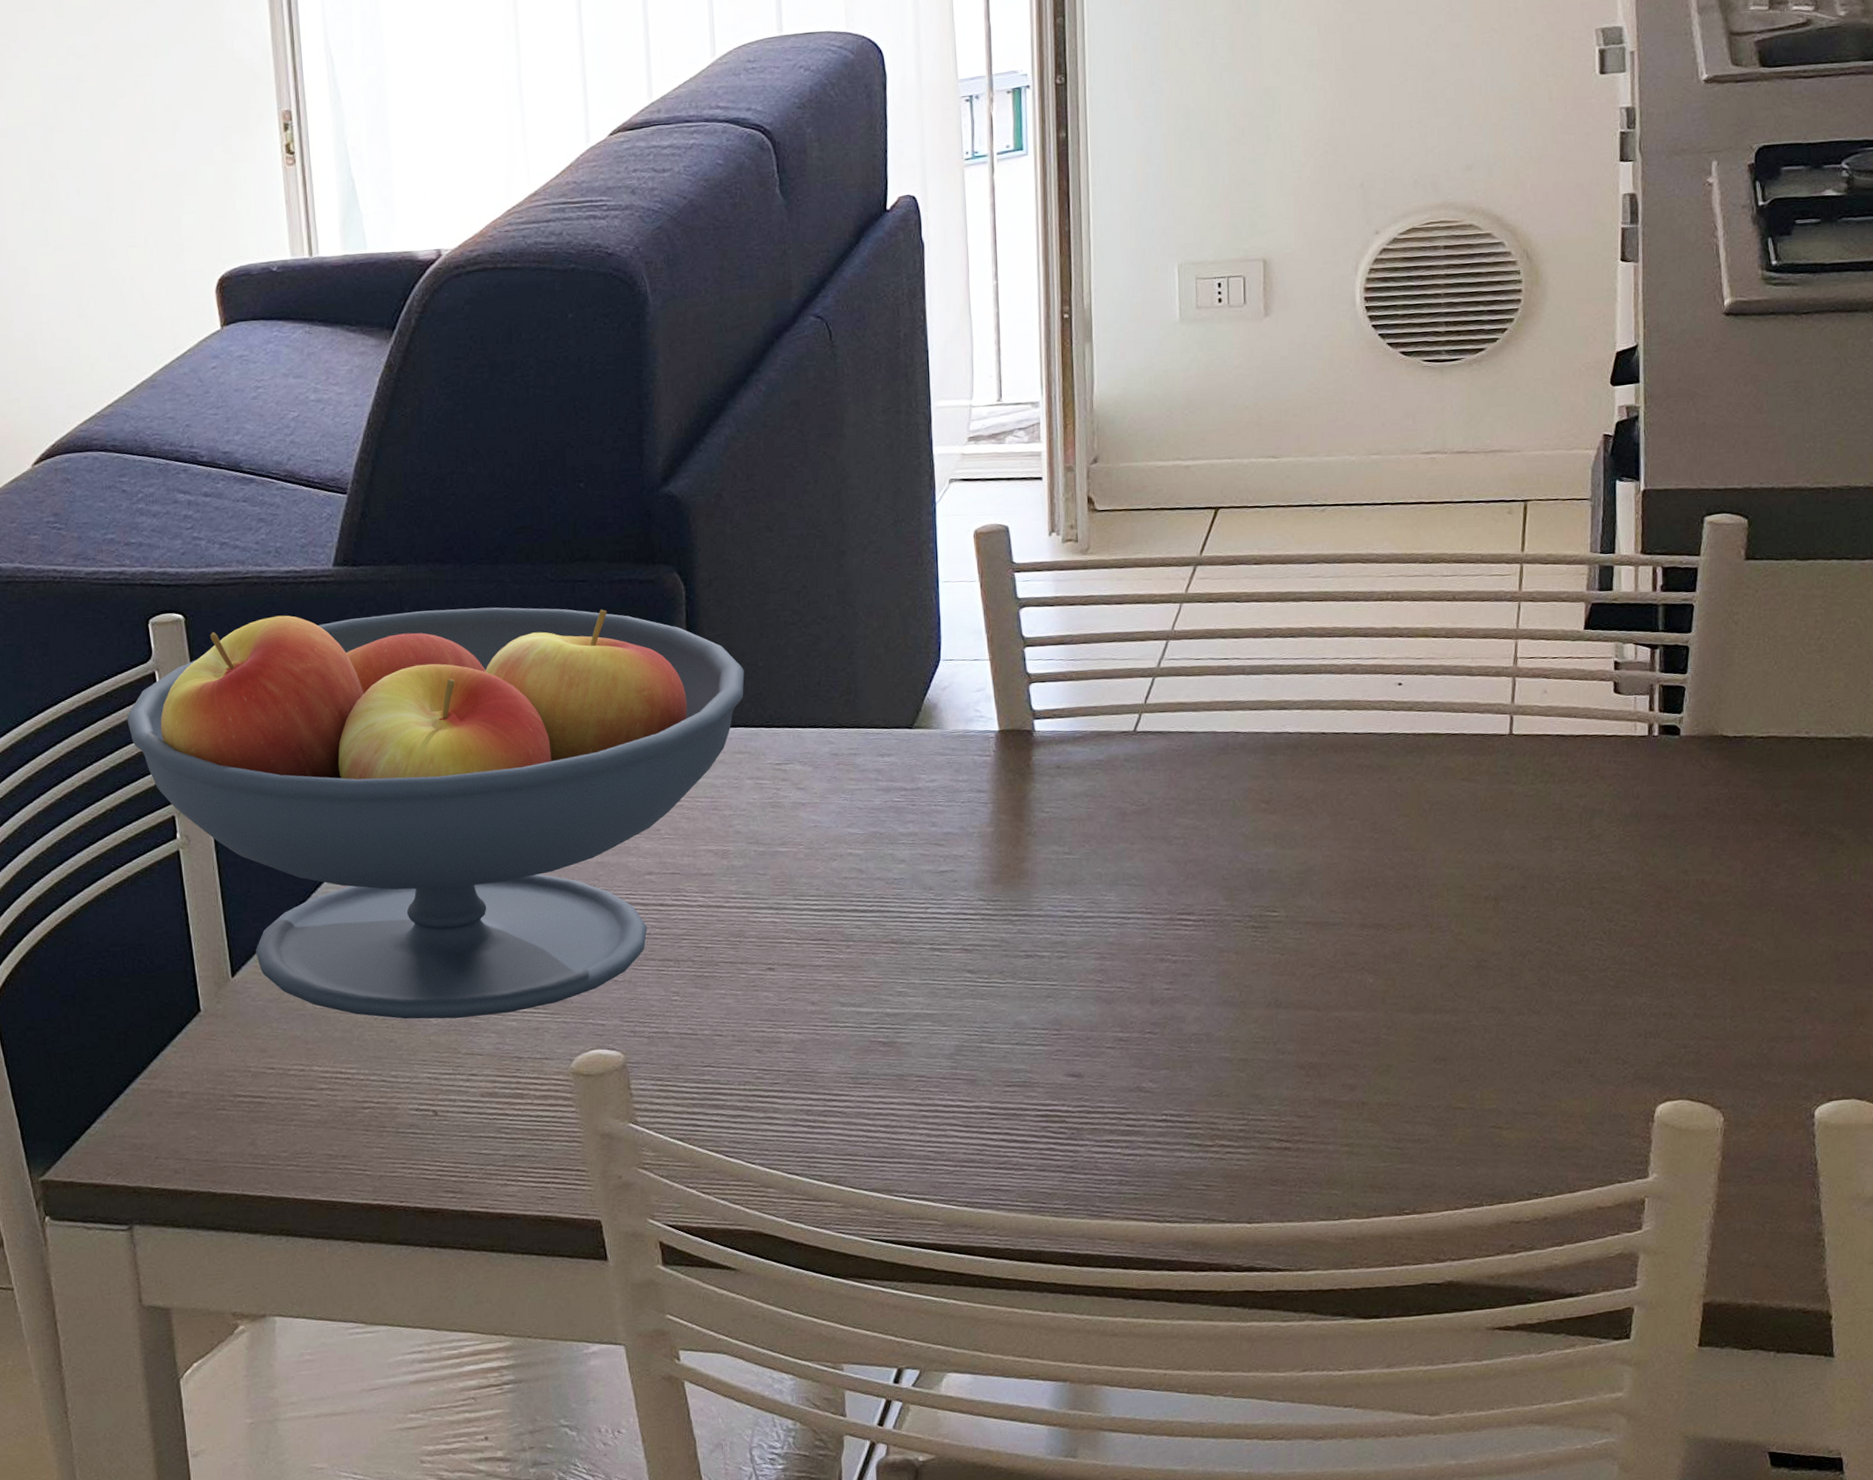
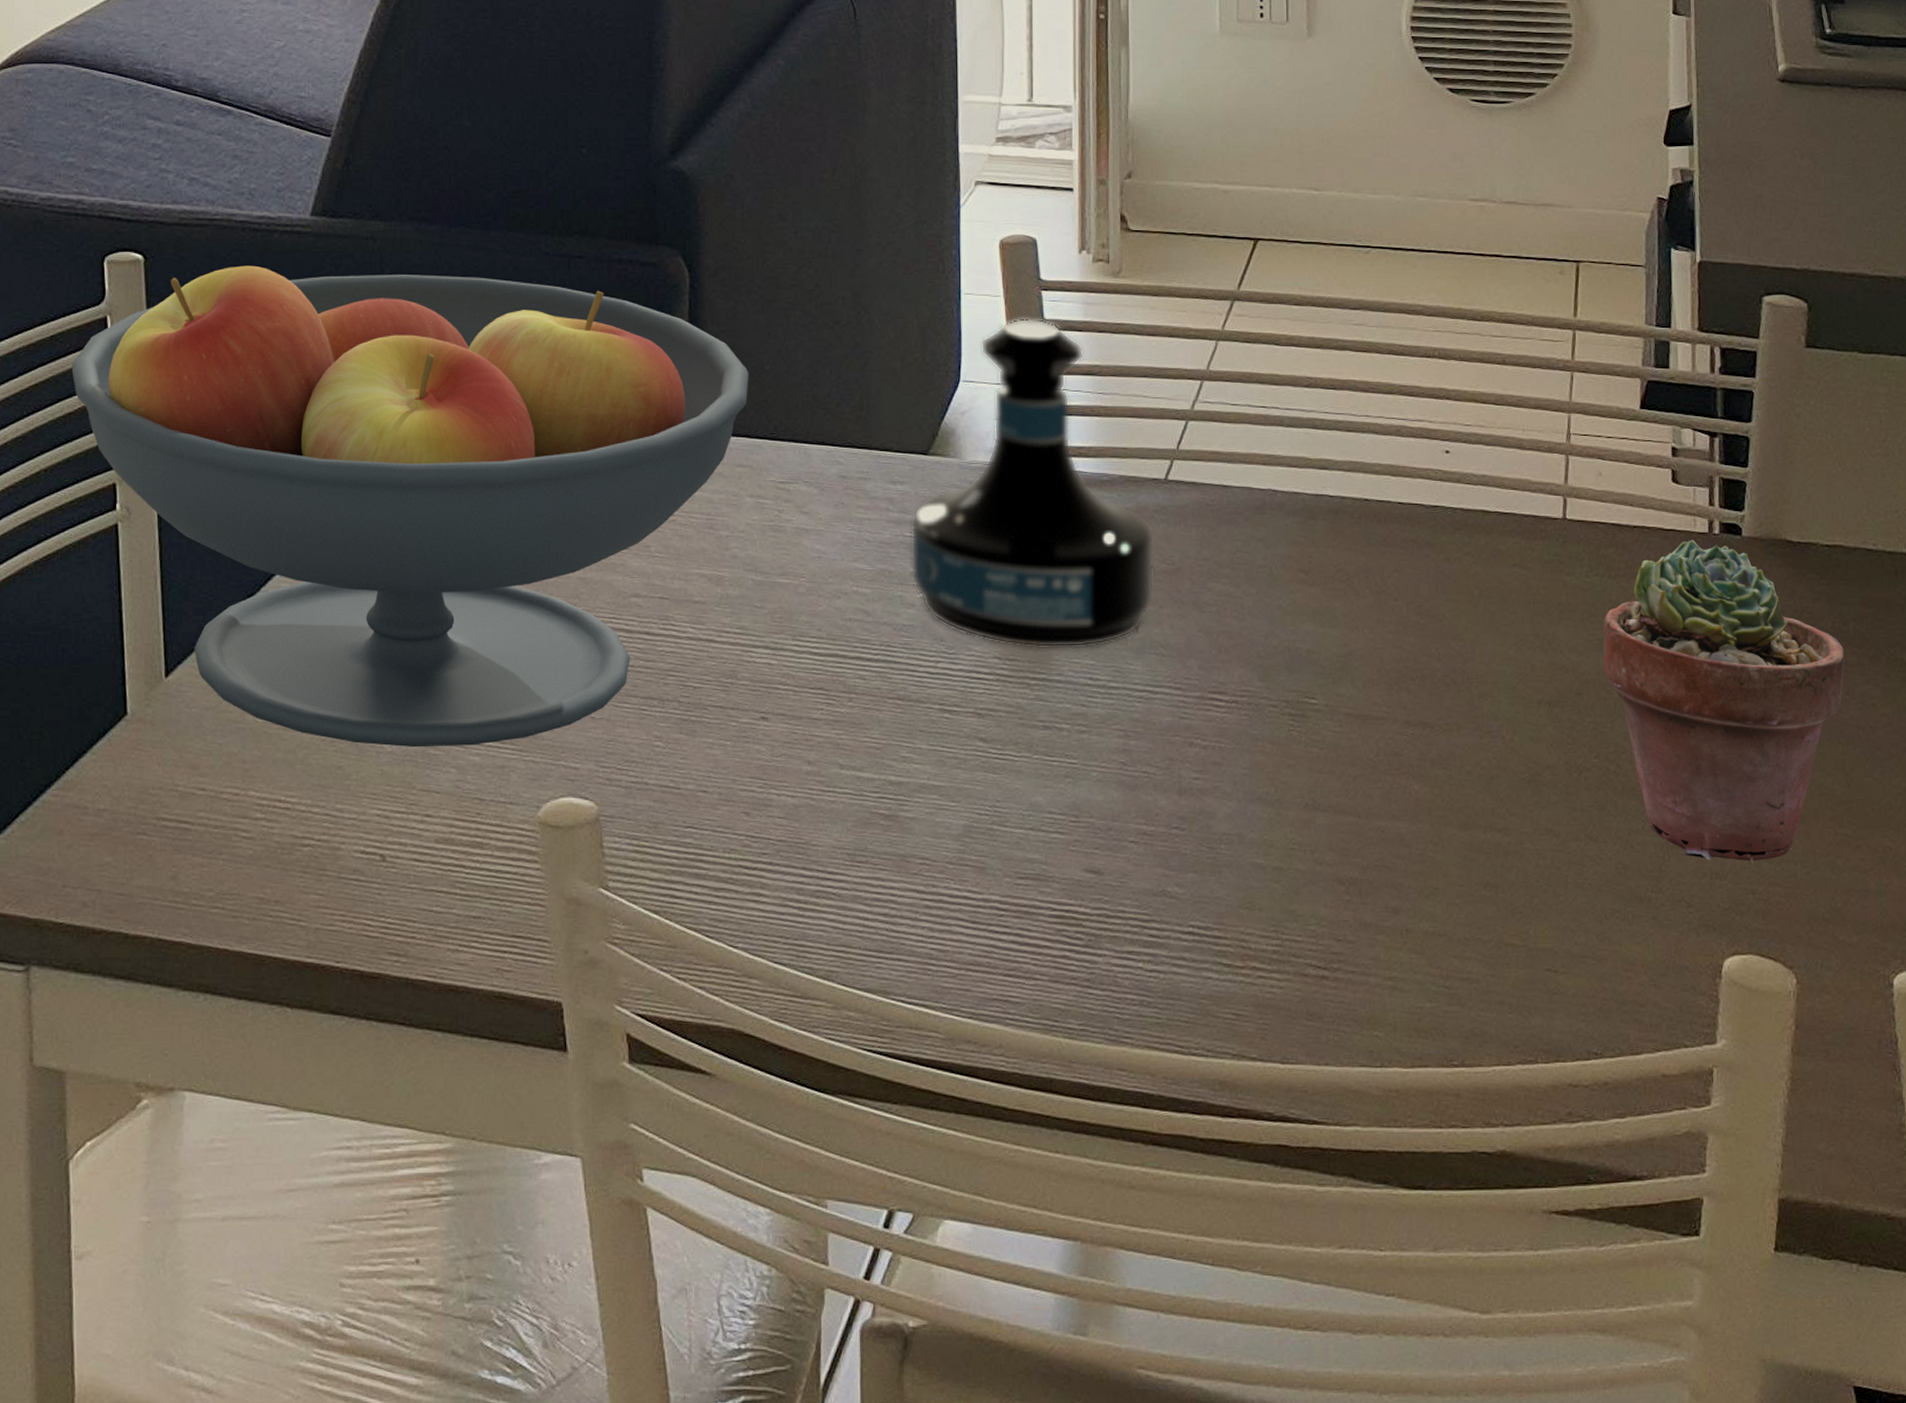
tequila bottle: none [898,598,1126,889] -> present [911,318,1155,648]
potted succulent: none [1546,743,1776,1022] -> present [1602,540,1845,862]

